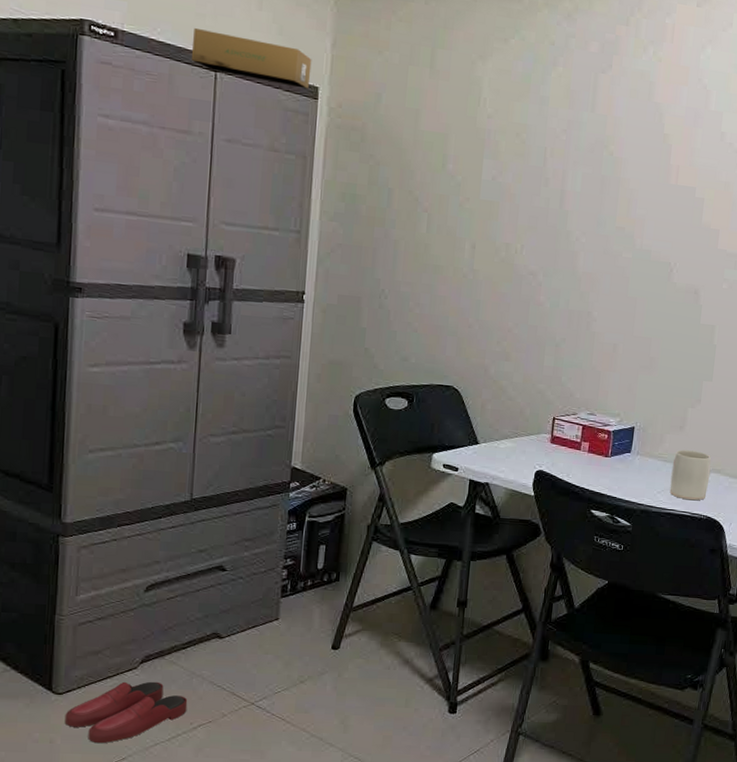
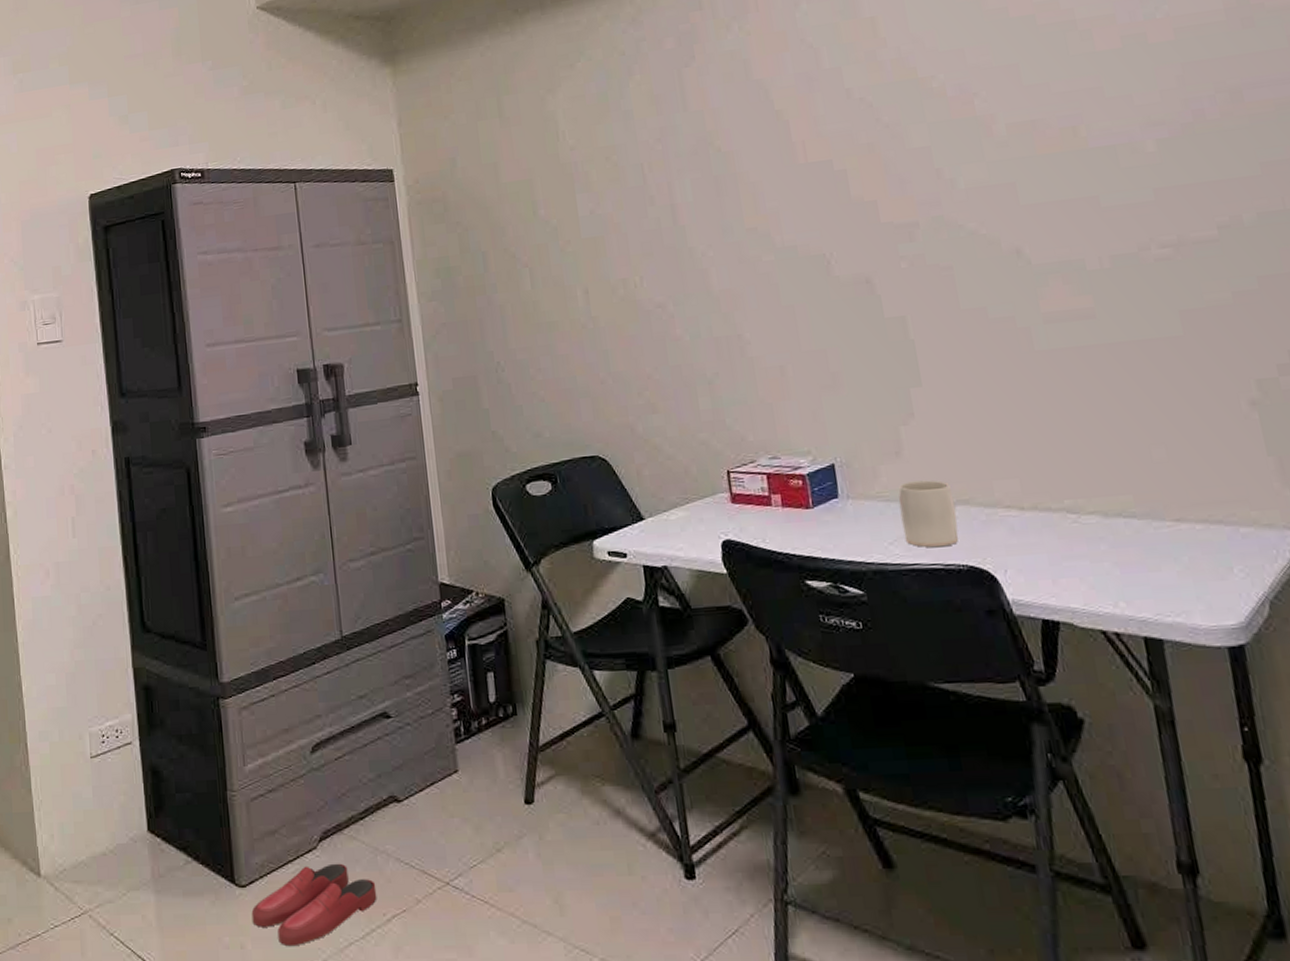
box: present [191,28,312,89] -> none [269,138,384,183]

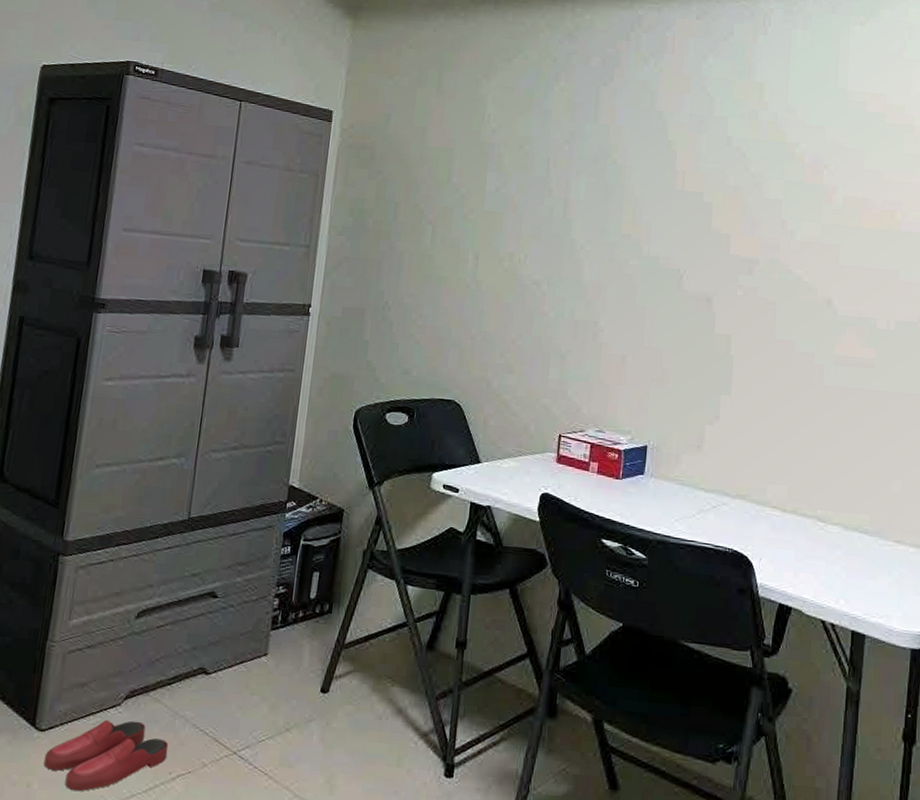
mug: present [898,480,959,548] -> none [689,472,735,531]

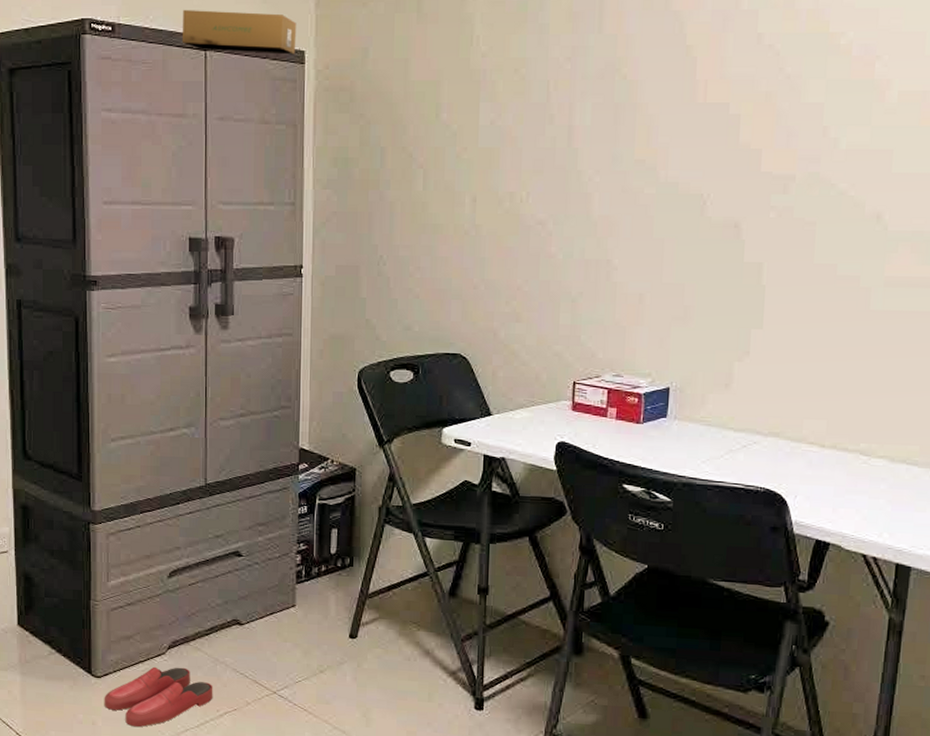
box: none [219,64,328,113] -> present [182,10,297,55]

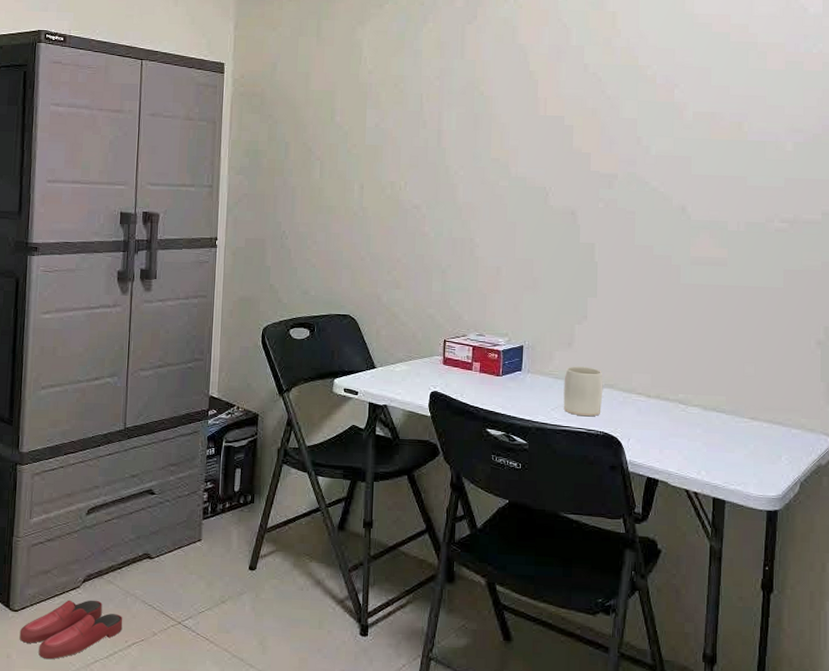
box: present [182,10,297,55] -> none [122,27,218,66]
mug: none [716,411,767,470] -> present [563,366,603,417]

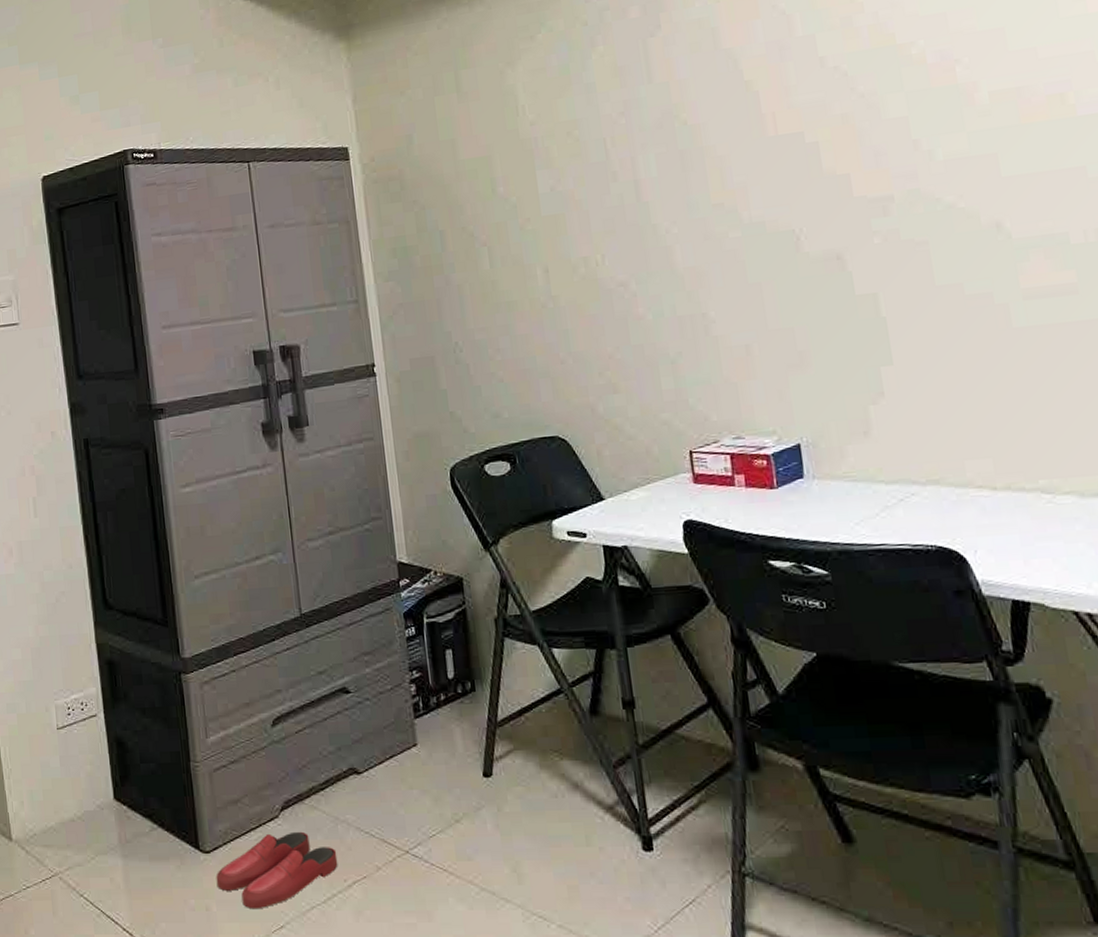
mug: present [563,366,603,417] -> none [866,460,928,528]

